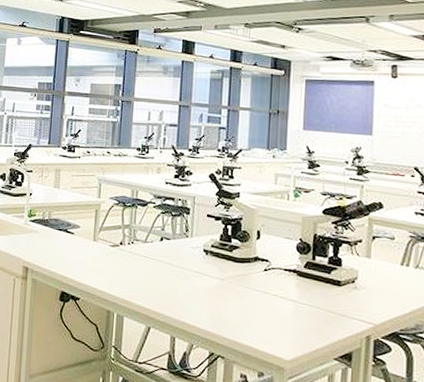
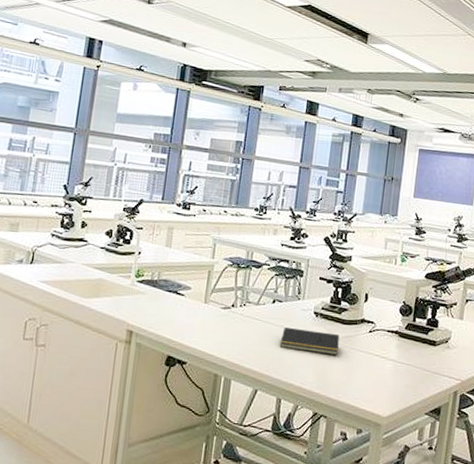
notepad: none [170,264,233,295] -> present [279,326,340,356]

